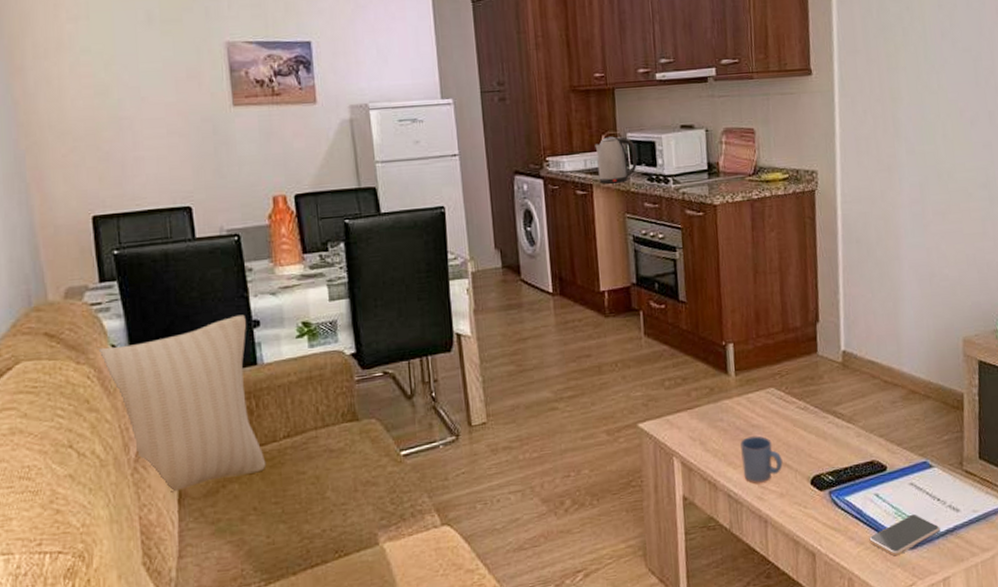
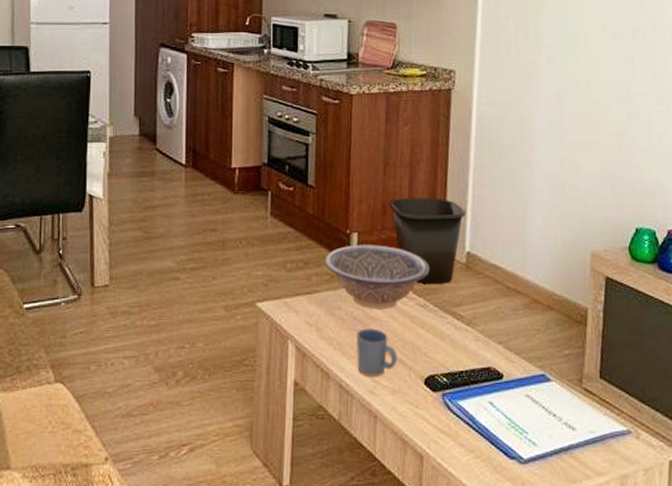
kettle: present [594,136,638,184] -> none [239,19,280,64]
decorative bowl: none [702,353,807,417] -> present [324,245,430,309]
waste bin: none [762,300,839,387] -> present [390,198,467,284]
smartphone: present [869,515,941,557] -> none [480,428,554,469]

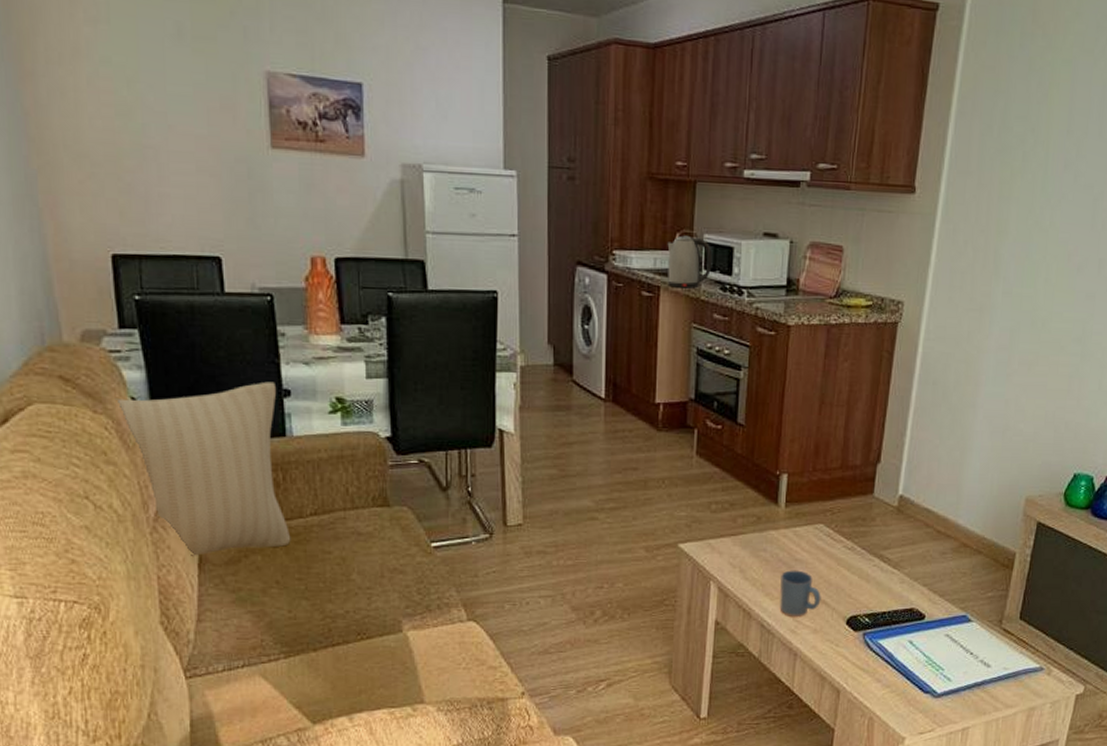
kettle: none [239,19,280,64] -> present [667,235,713,288]
decorative bowl: present [324,245,430,309] -> none [751,486,860,551]
waste bin: present [390,198,467,284] -> none [823,439,903,527]

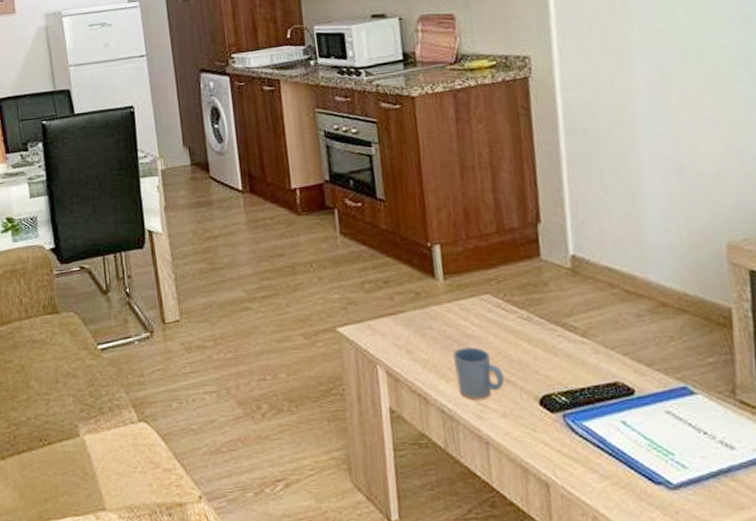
kettle: present [667,235,713,288] -> none [280,30,327,79]

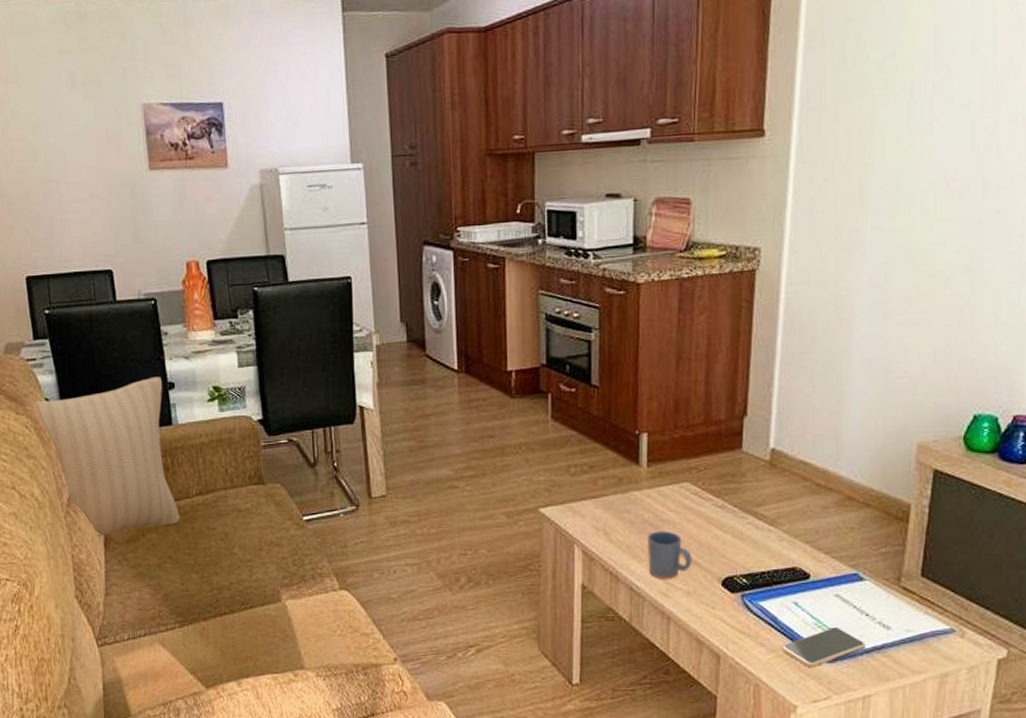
smartphone: none [616,449,711,496] -> present [782,628,866,668]

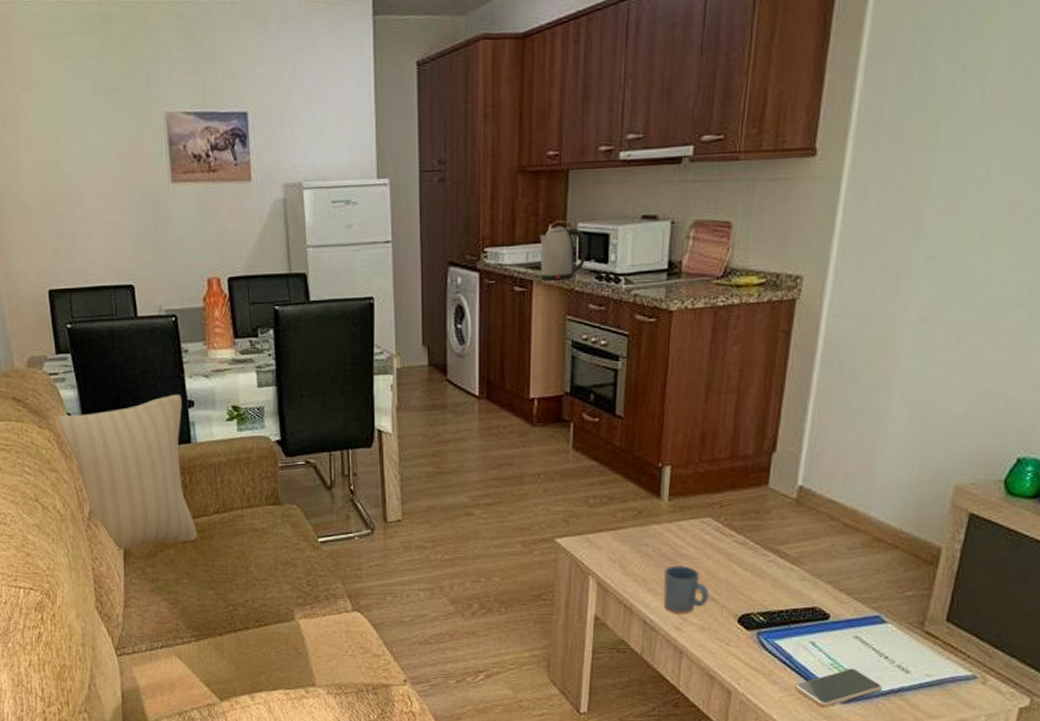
kettle: none [509,205,556,257] -> present [539,226,587,281]

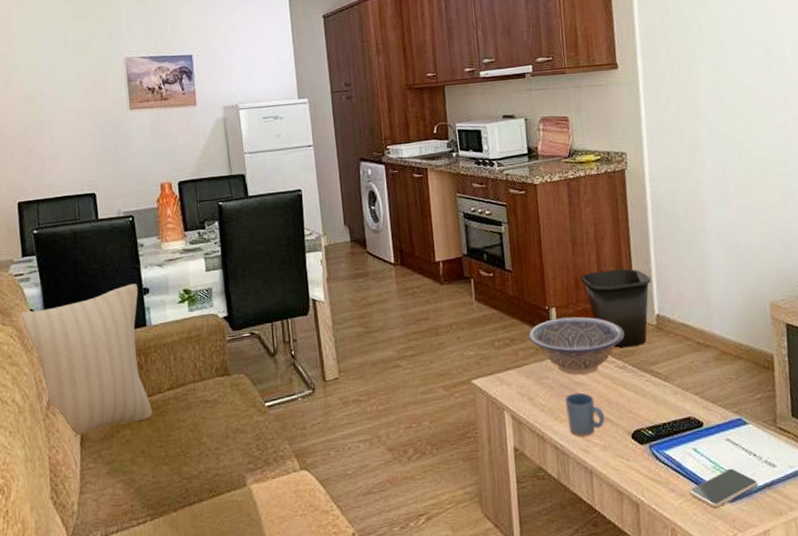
kettle: present [539,226,587,281] -> none [428,126,466,168]
decorative bowl: none [632,479,753,546] -> present [528,316,625,375]
waste bin: none [710,428,803,520] -> present [581,269,652,348]

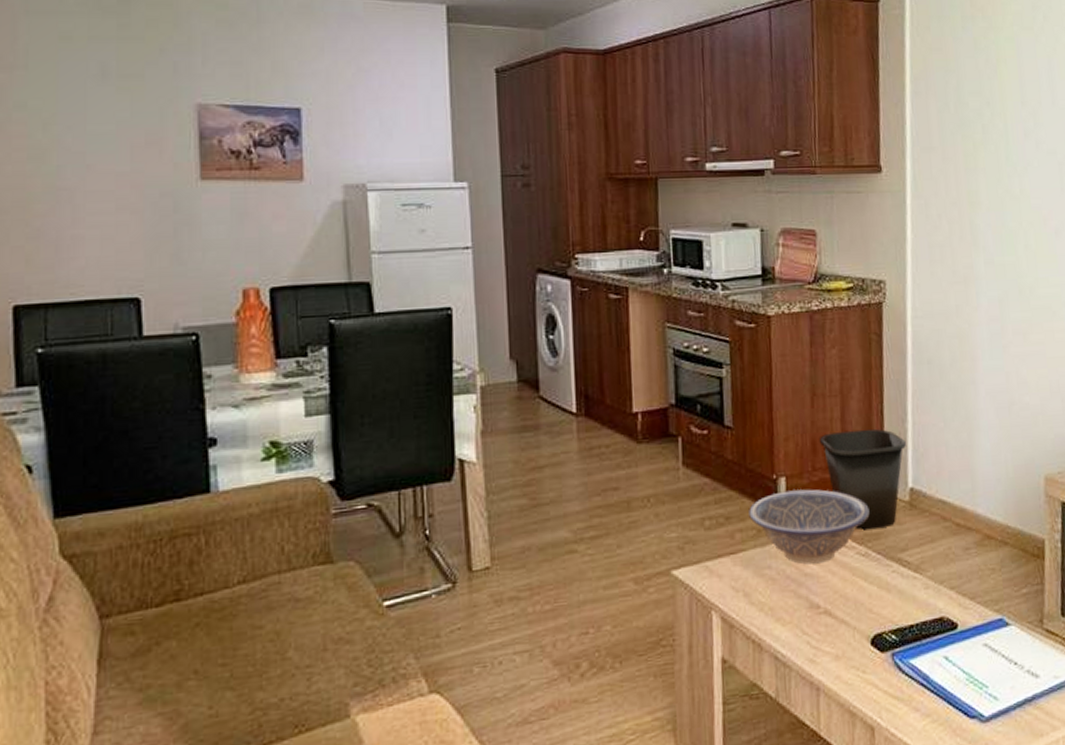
pillow: present [18,283,153,436] -> none [5,431,214,651]
mug: present [565,392,605,437] -> none [791,586,839,643]
smartphone: present [689,469,758,509] -> none [936,681,1018,731]

